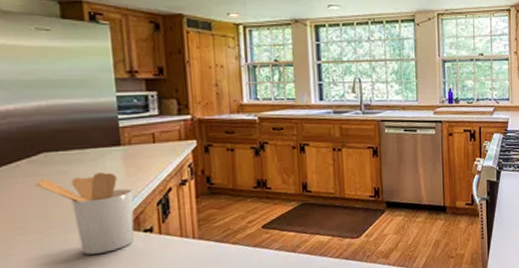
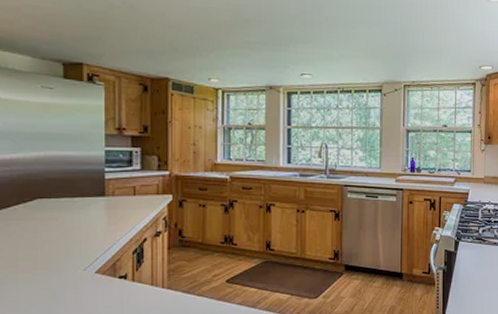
utensil holder: present [34,172,135,255] -> none [28,220,112,296]

